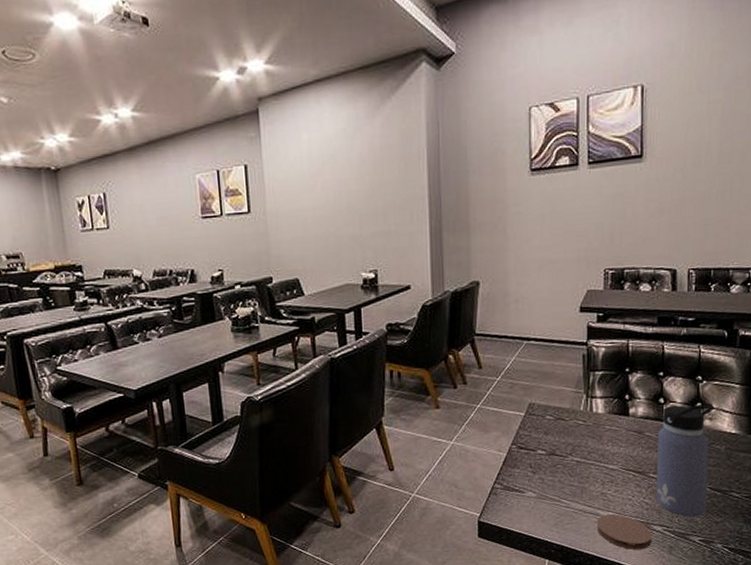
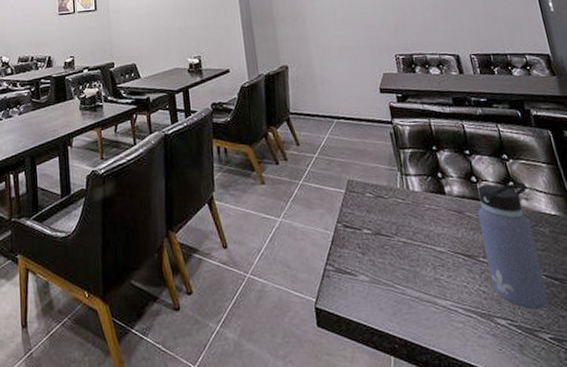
coaster: present [597,514,653,550] -> none [436,303,500,348]

